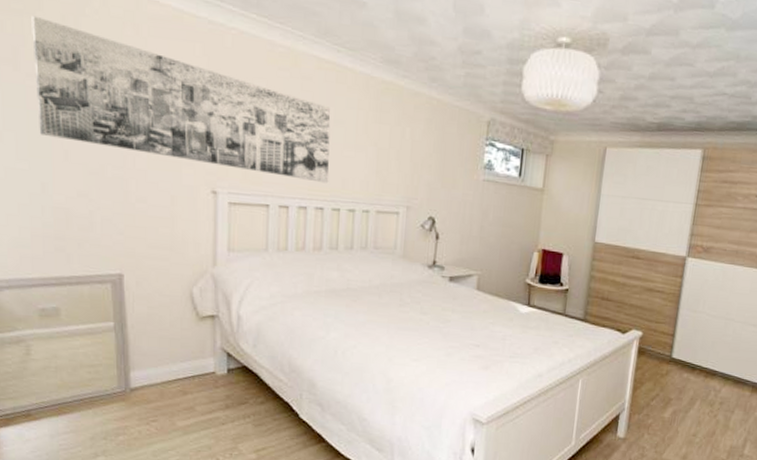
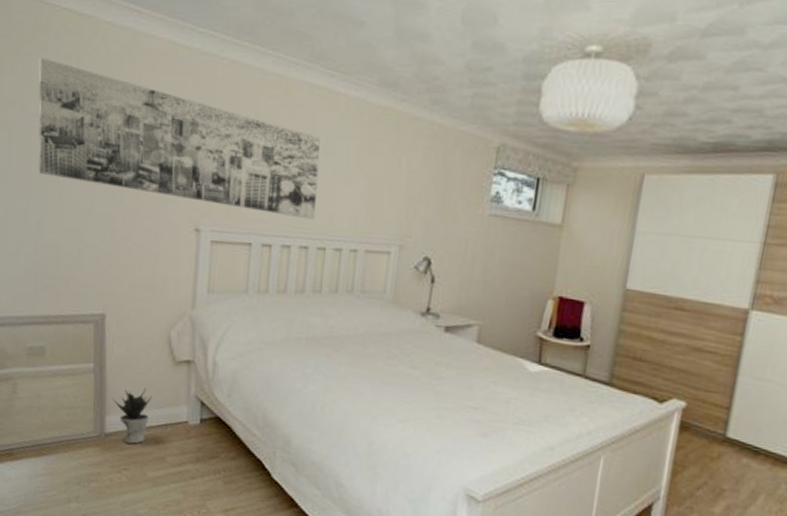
potted plant: none [136,343,177,397] -> present [112,387,152,444]

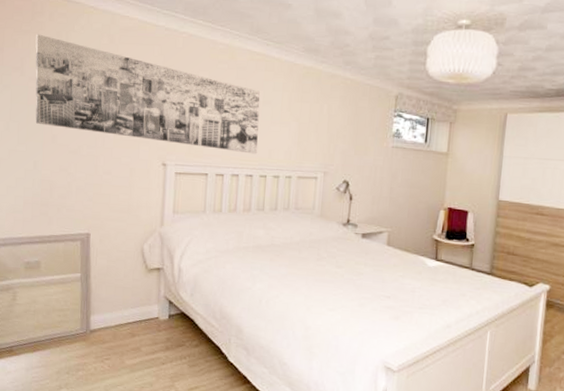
potted plant: present [112,387,152,444] -> none [96,291,129,338]

